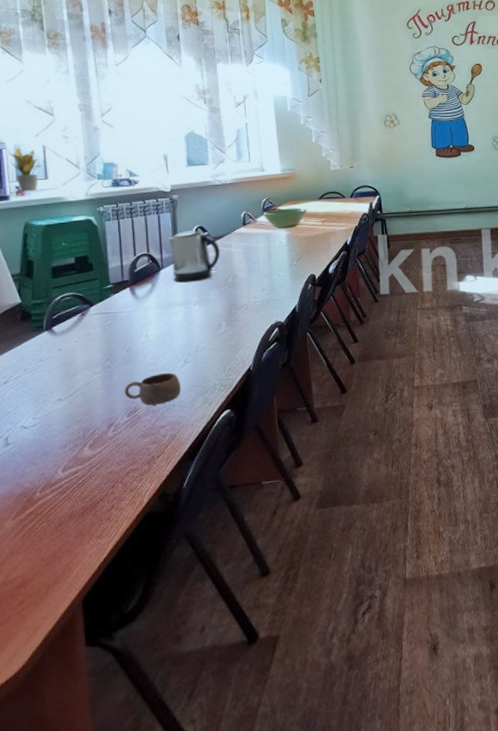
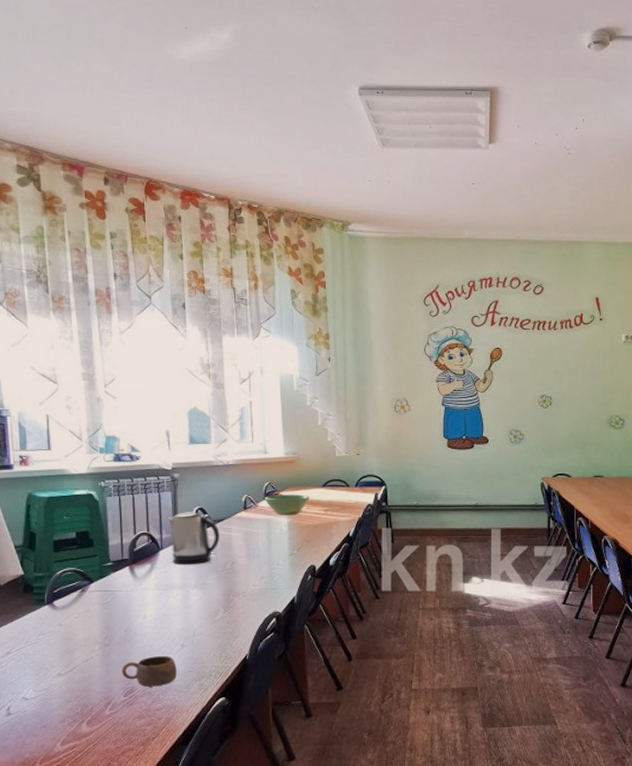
potted plant: present [9,146,42,192] -> none [13,414,45,462]

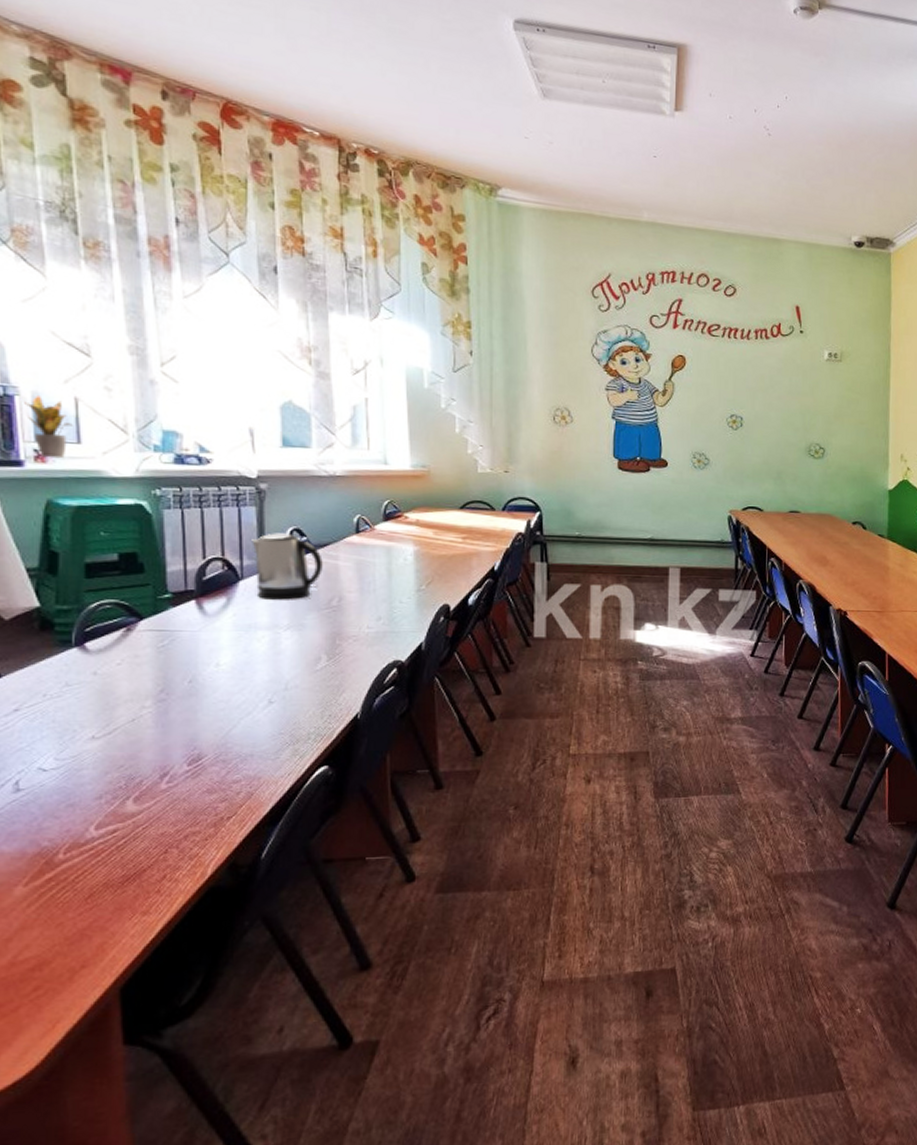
potted plant: none [13,414,45,462] -> present [24,394,73,459]
cup: present [121,655,177,687] -> none [184,713,262,753]
bowl: present [264,494,310,516] -> none [383,515,444,544]

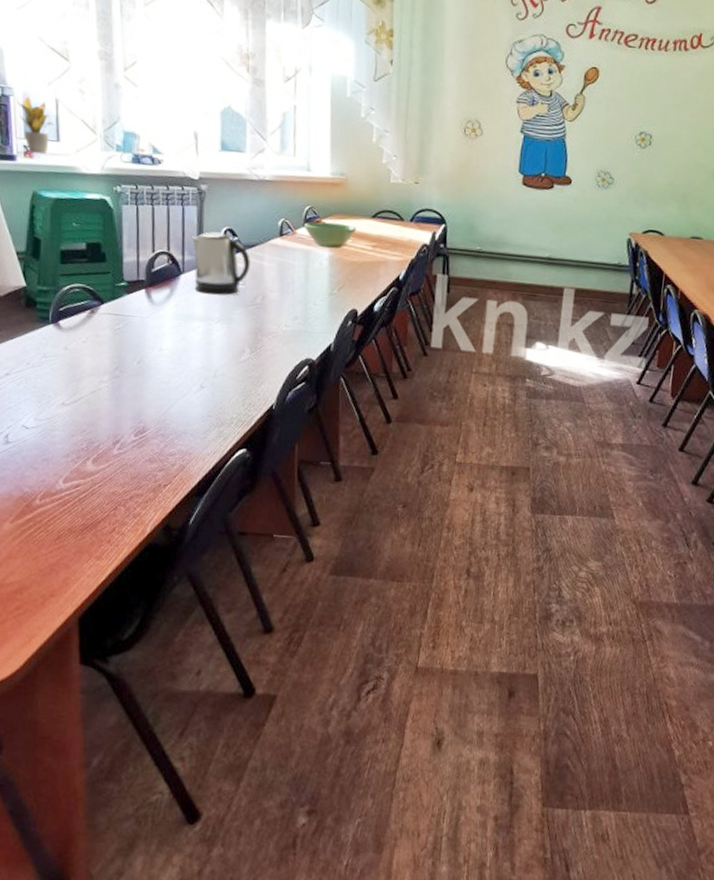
bowl: none [383,515,444,544] -> present [303,221,357,249]

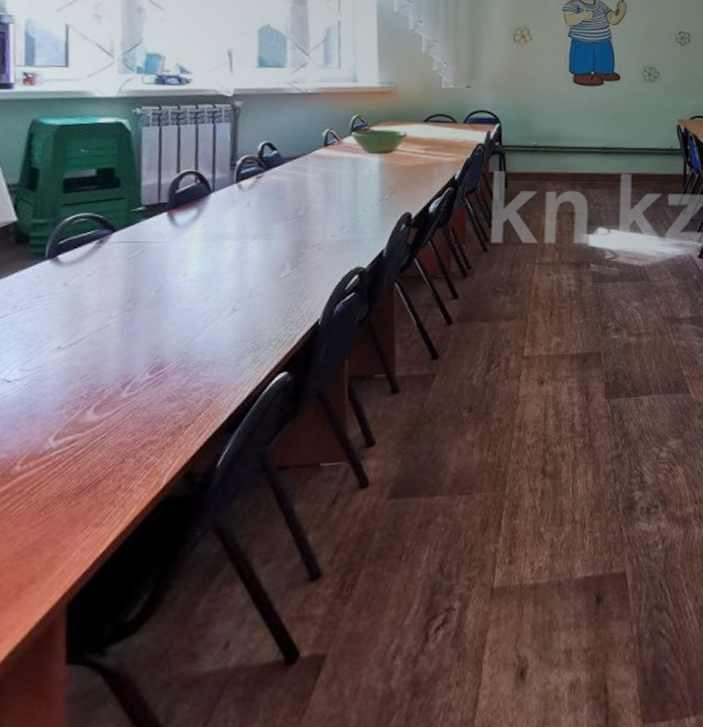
potted plant: present [17,95,54,155] -> none [18,22,62,81]
kettle: present [192,232,250,296] -> none [224,147,292,212]

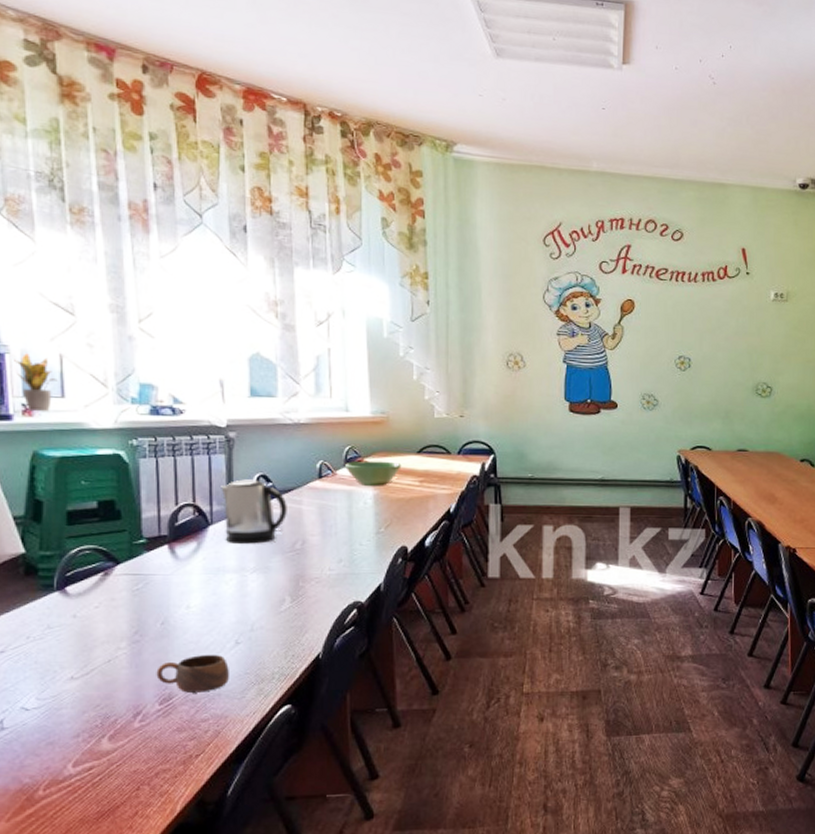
potted plant: none [18,22,62,81] -> present [14,352,57,412]
cup: none [148,321,225,361] -> present [156,654,229,693]
kettle: none [224,147,292,212] -> present [221,479,287,545]

